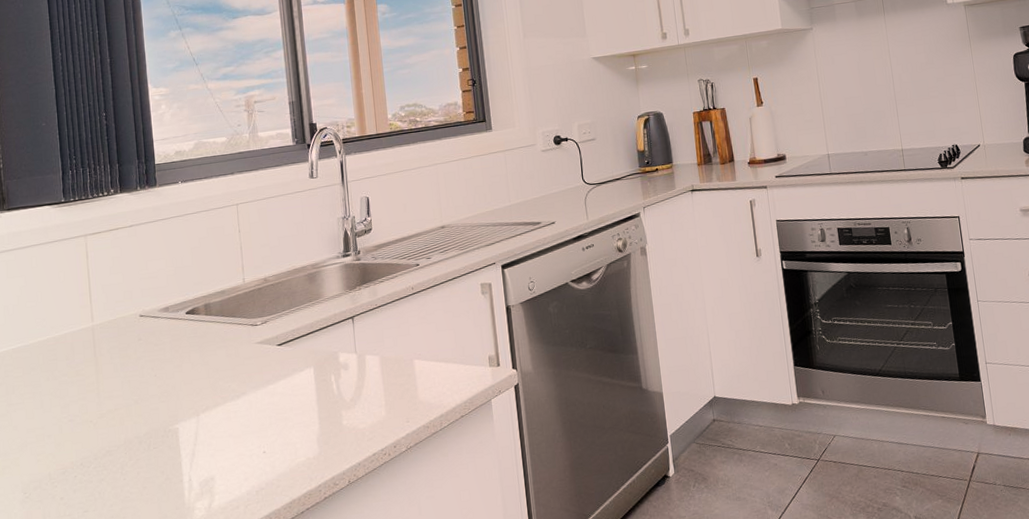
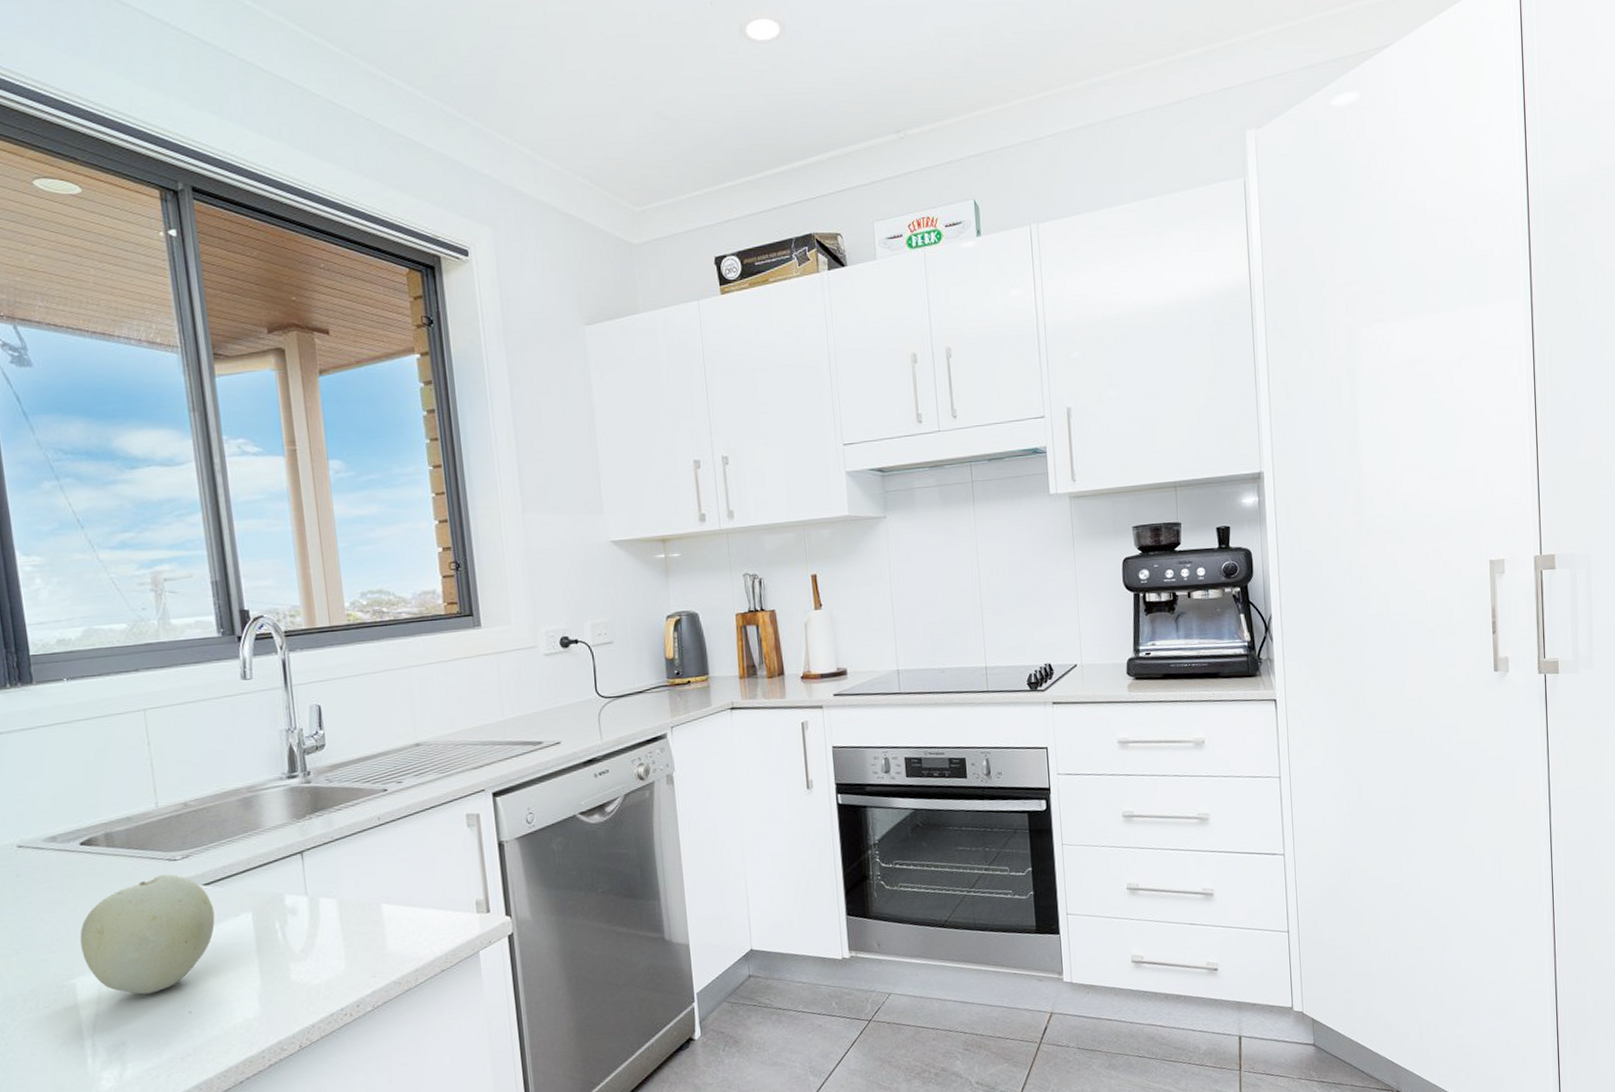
fruit: none [183,337,285,438] -> present [79,874,215,995]

